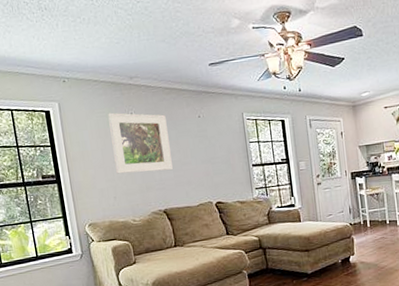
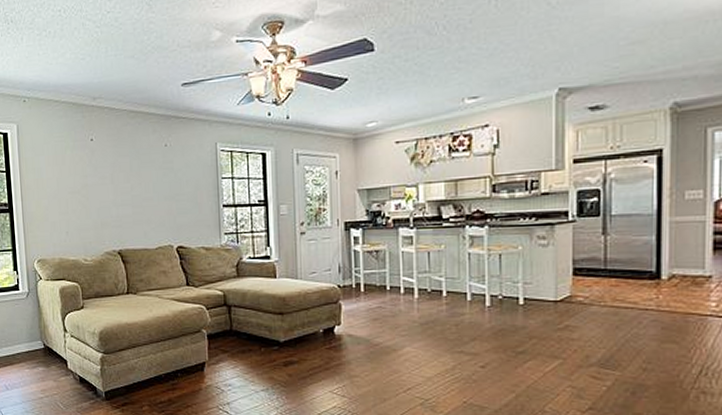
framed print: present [108,112,173,174] -> none [67,137,132,207]

